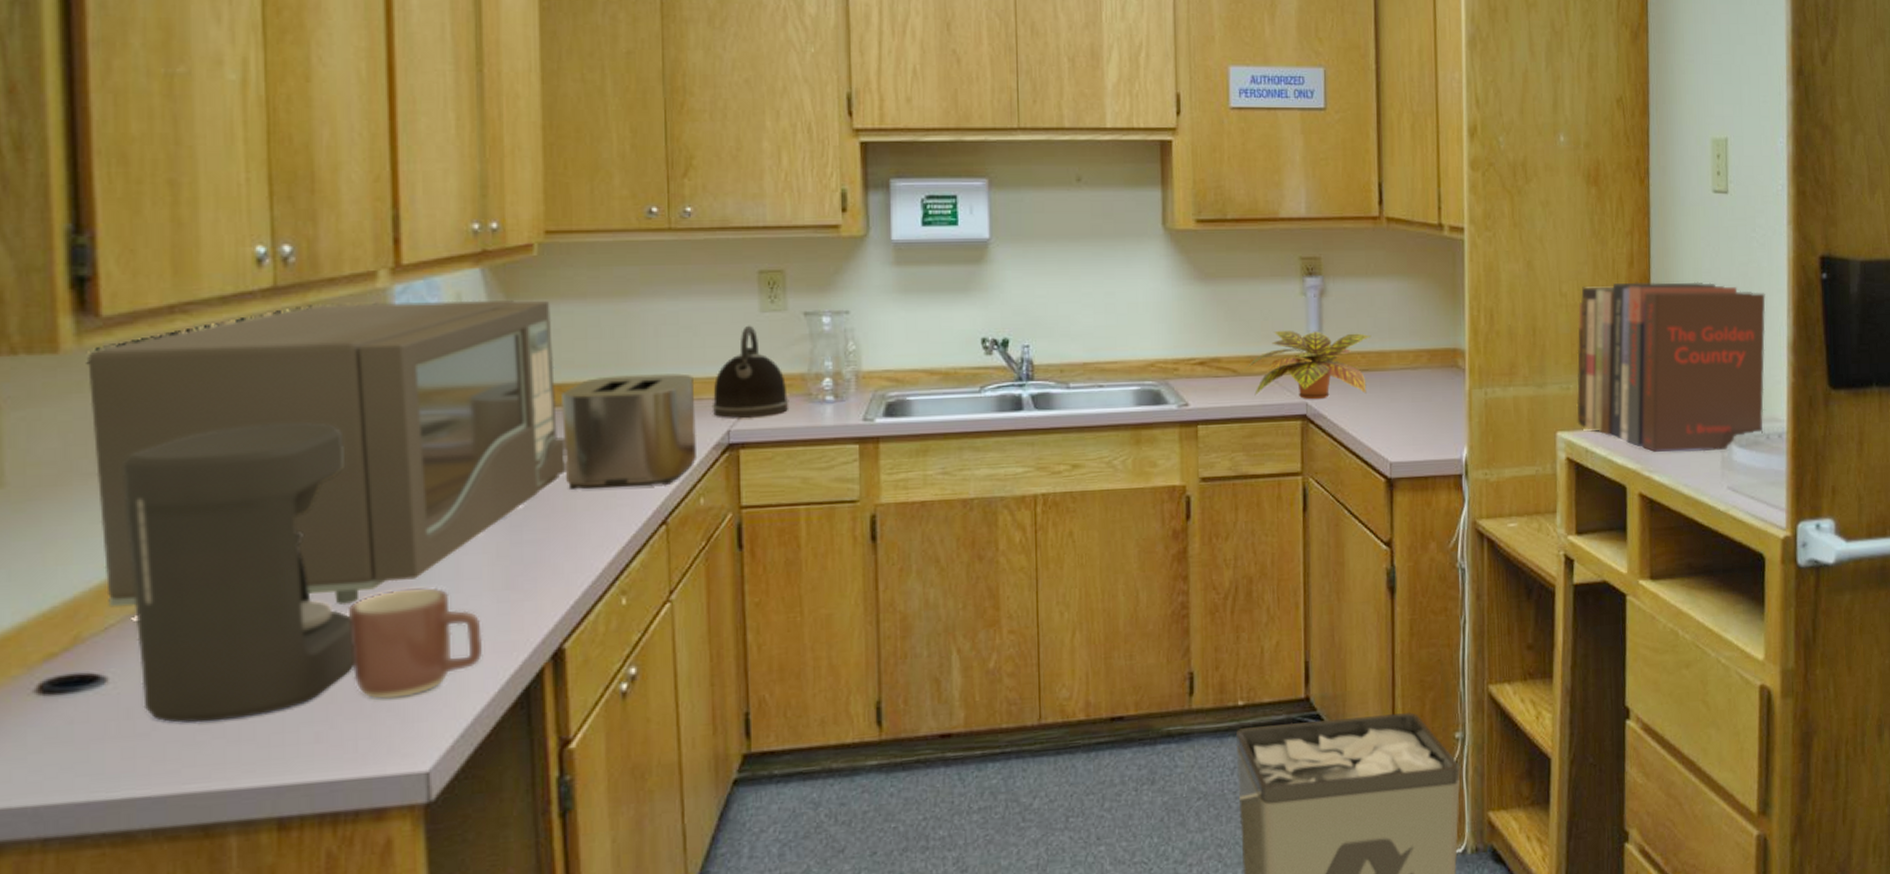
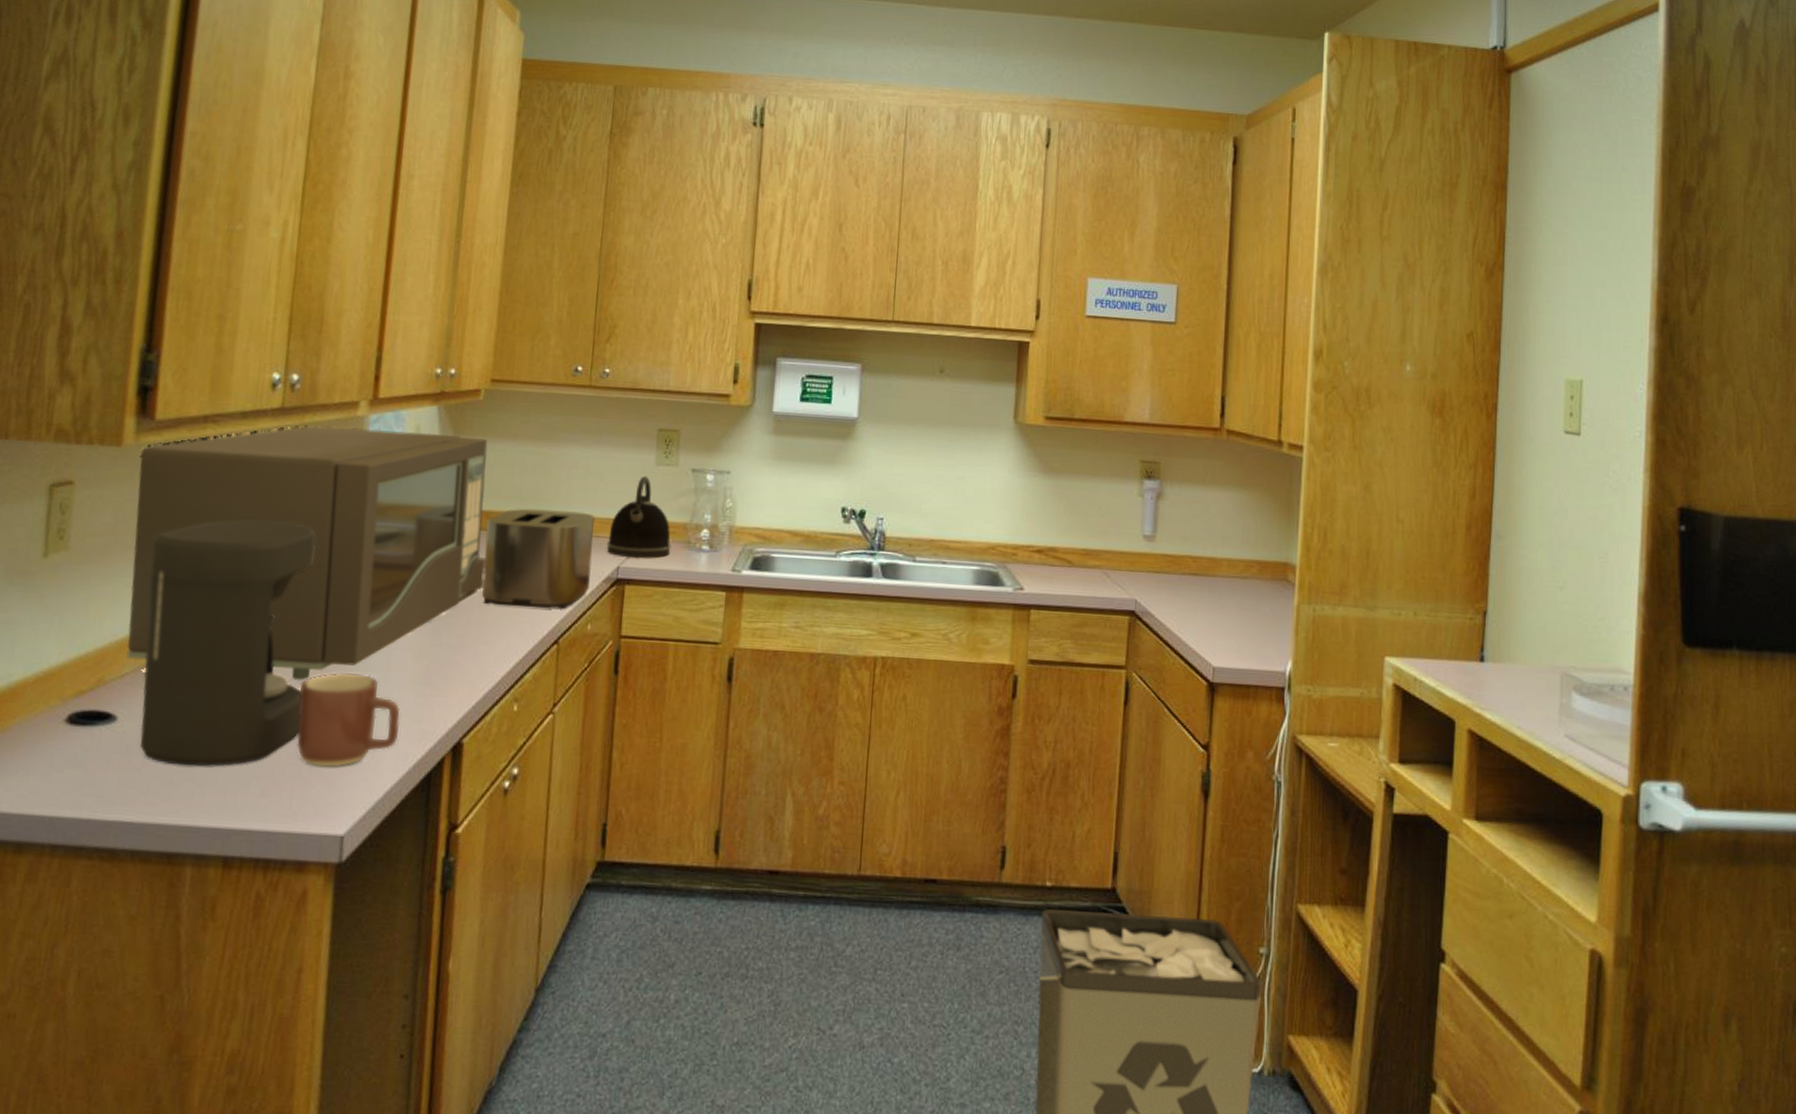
plant: present [1243,330,1372,400] -> none [1077,527,1204,598]
books: present [1577,282,1766,452] -> none [1407,515,1616,696]

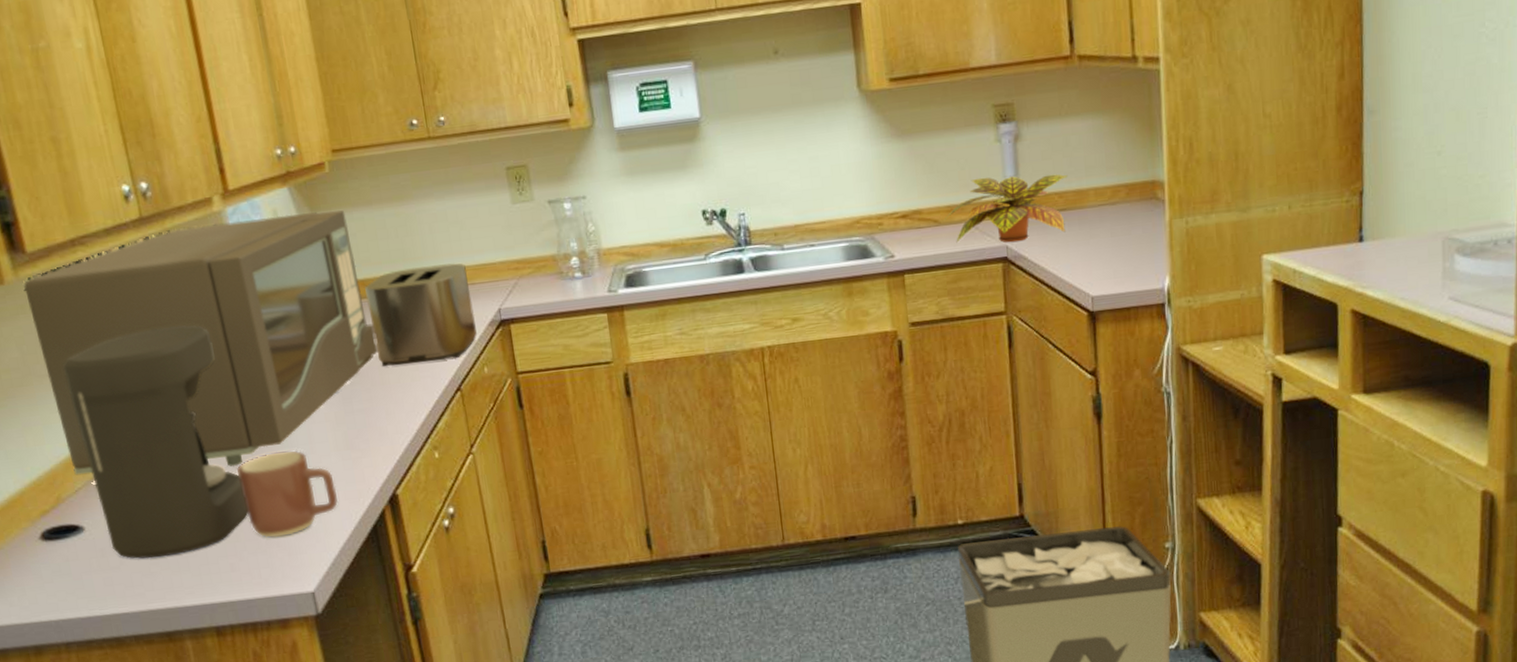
kettle: present [606,475,671,559] -> none [482,216,546,299]
plant: none [1077,527,1204,598] -> present [943,174,1068,243]

